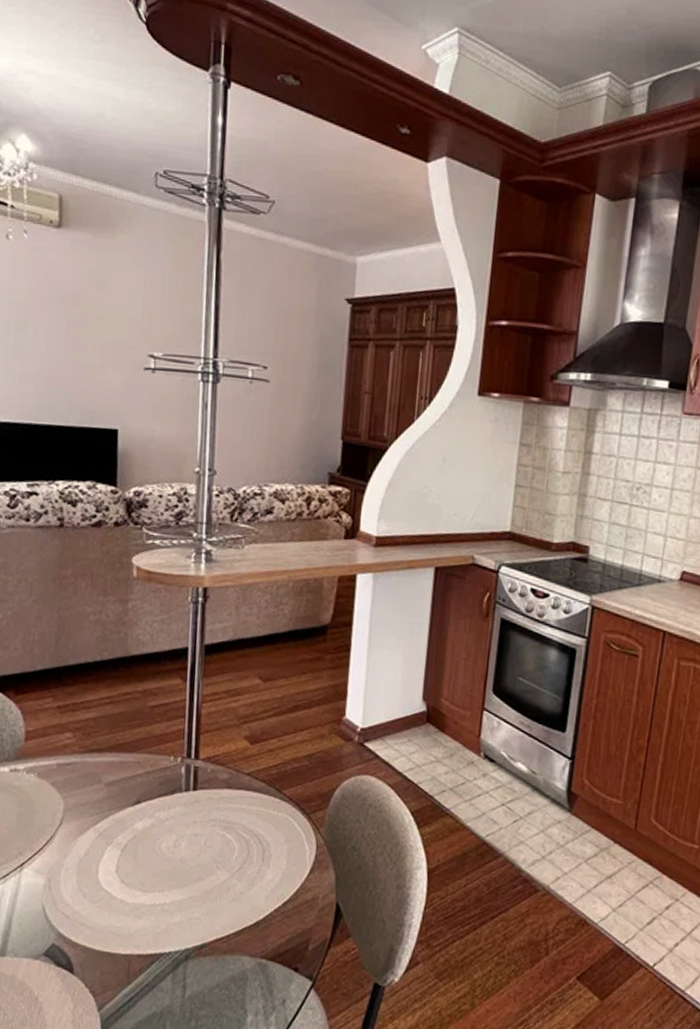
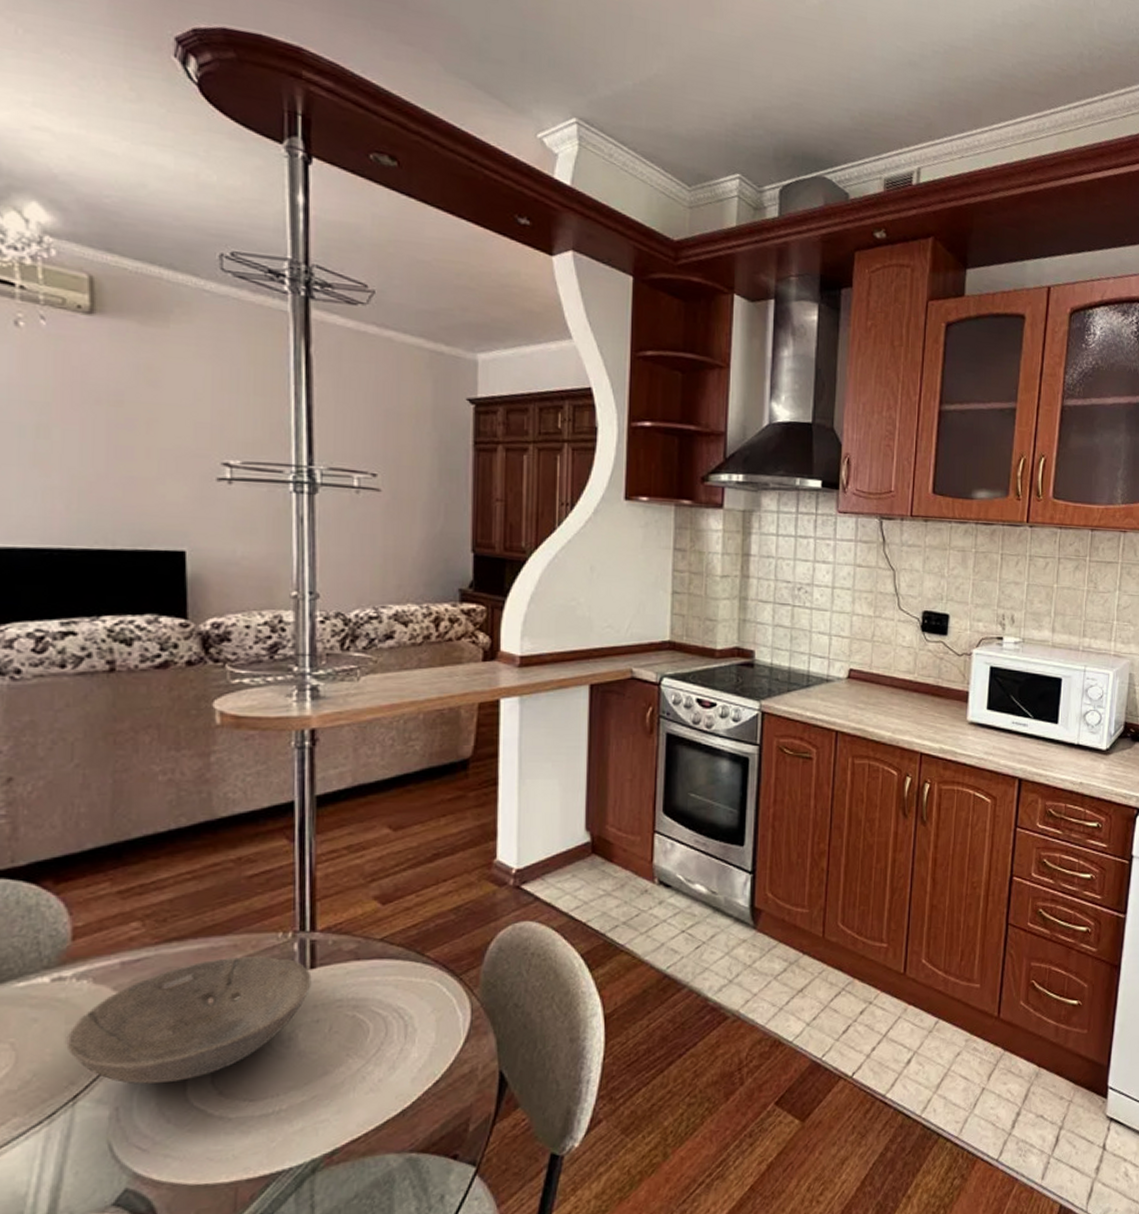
bowl: none [17,771,194,866] -> present [66,956,312,1084]

